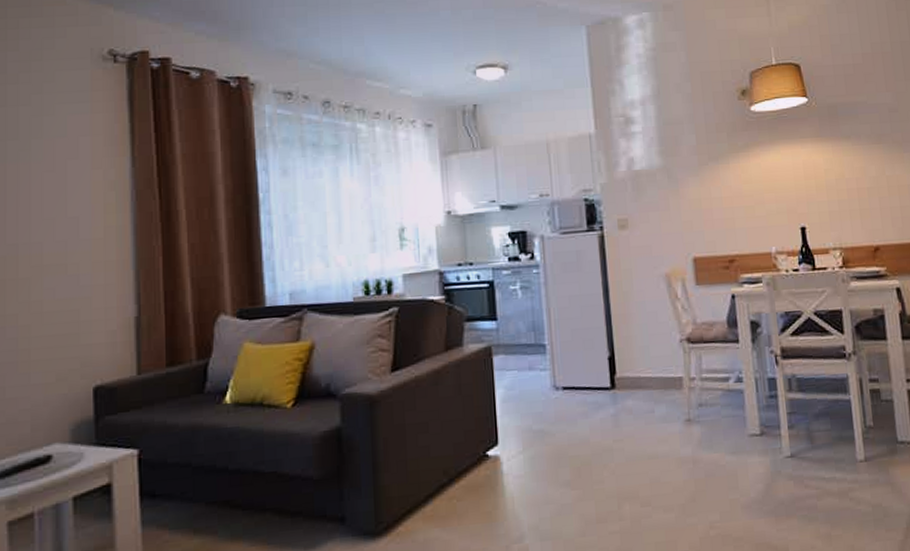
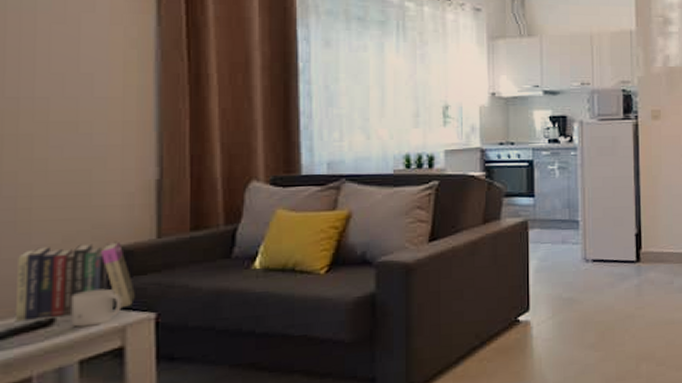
books: none [18,379,121,460] -> present [14,242,137,322]
mug: none [65,426,109,465] -> present [71,288,122,328]

